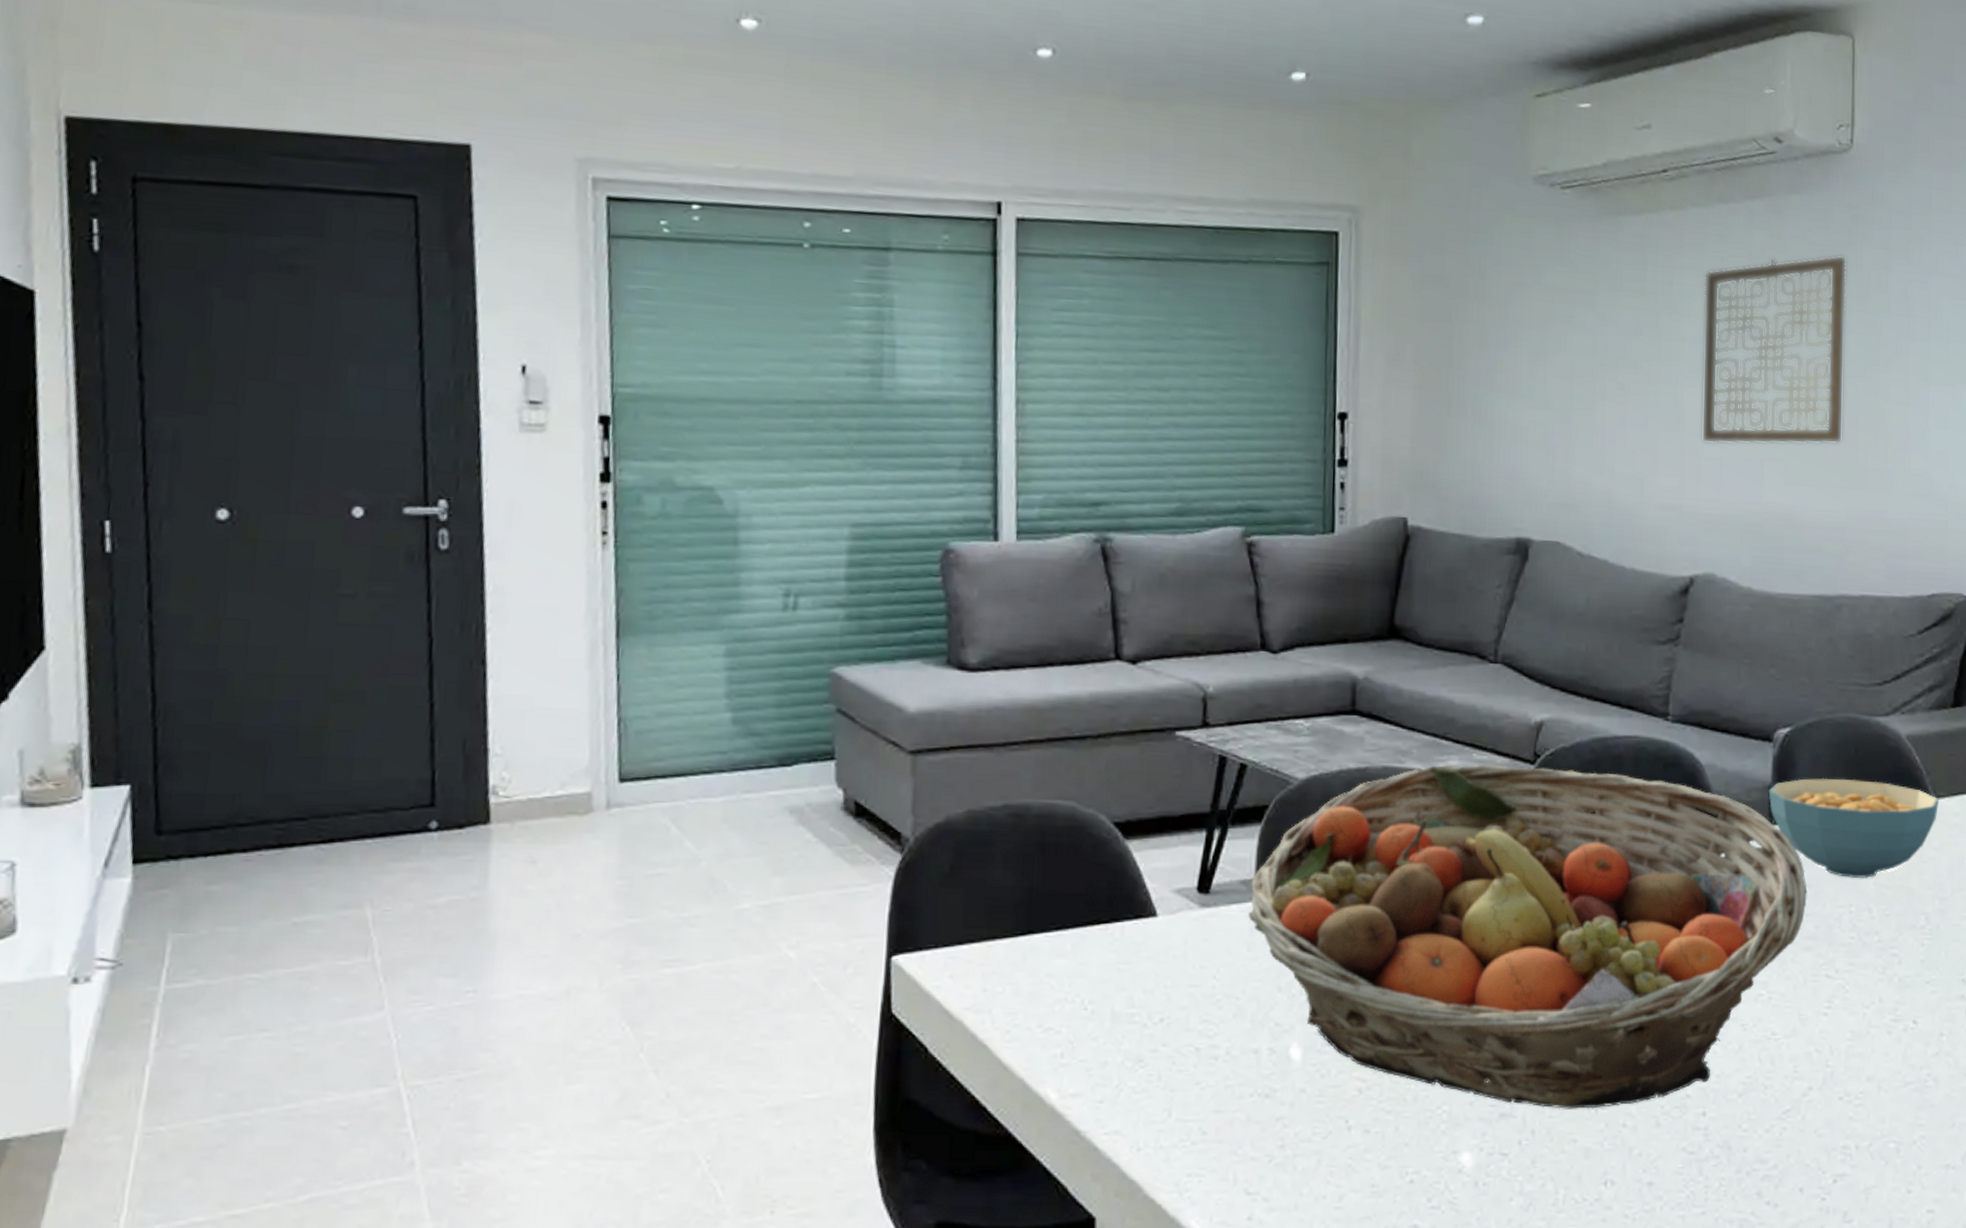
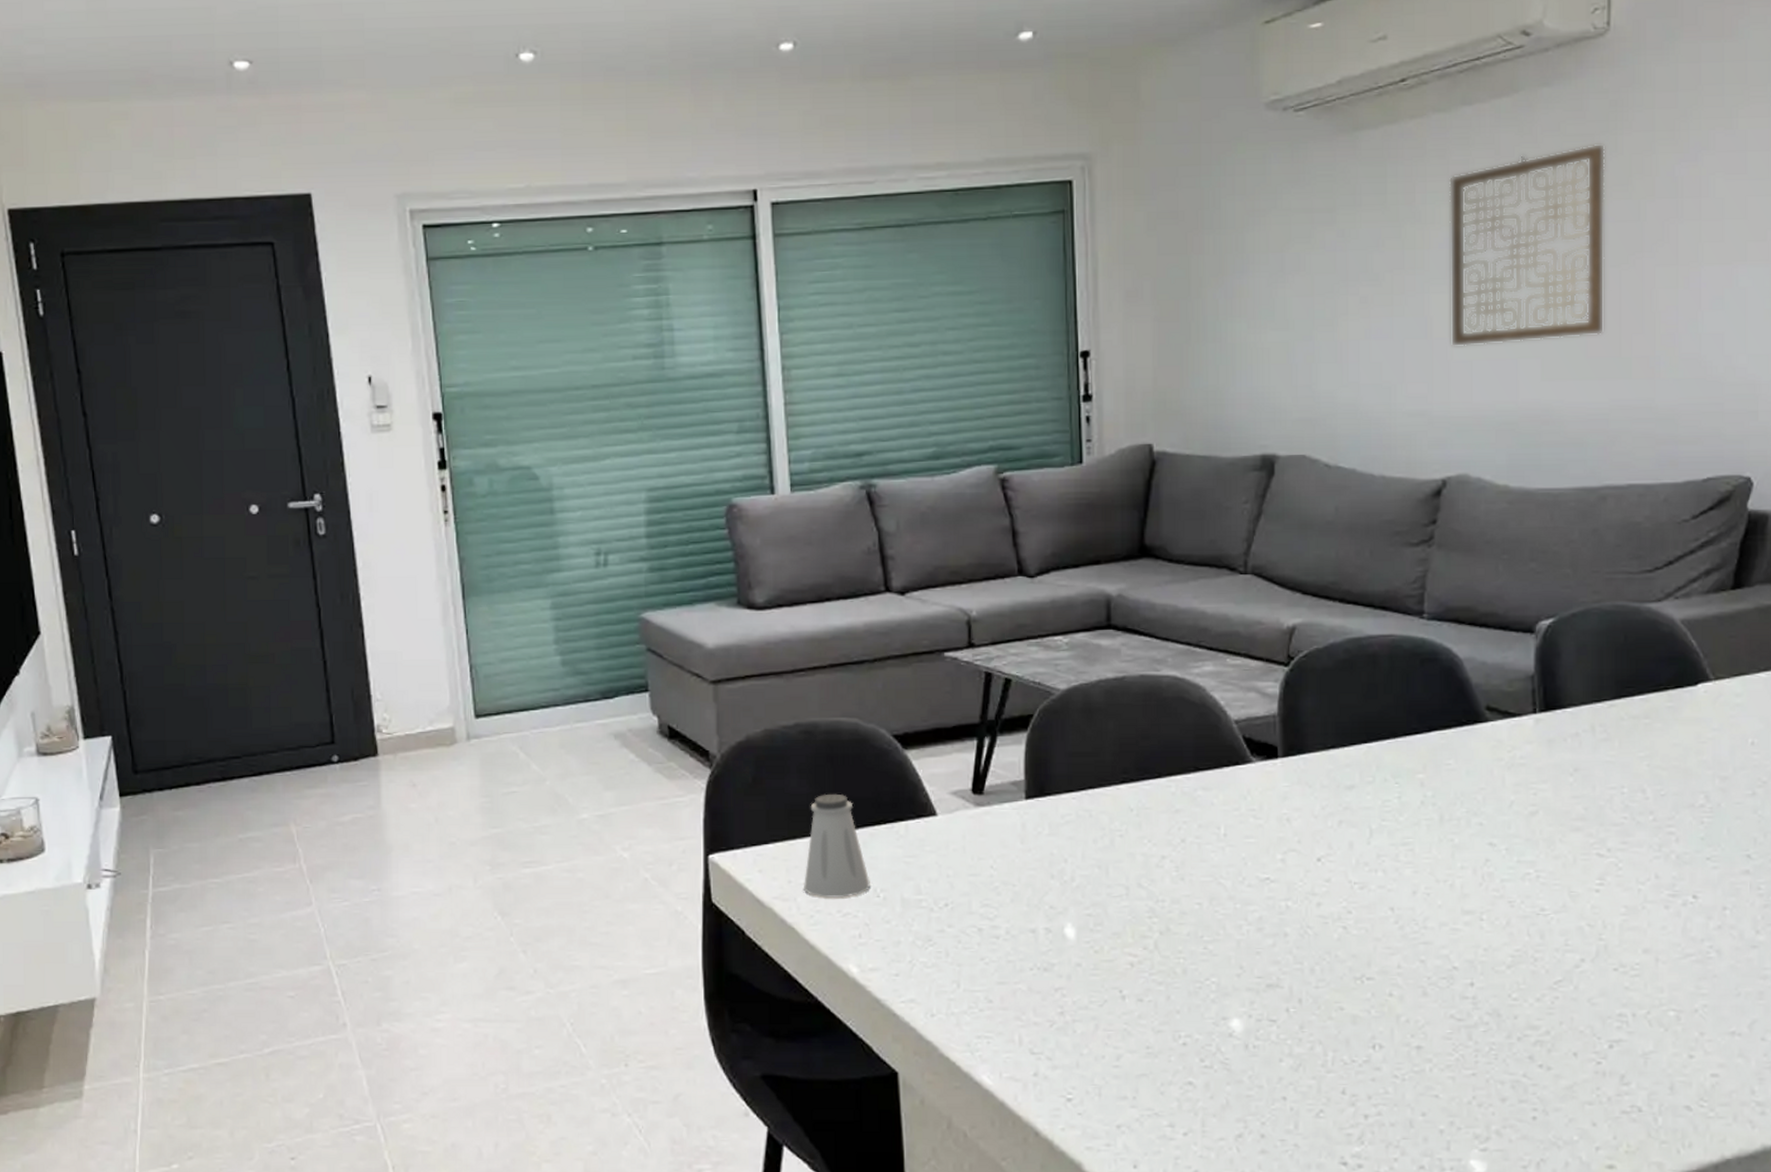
saltshaker: none [1001,887,1078,1011] -> present [804,793,870,899]
fruit basket: present [1248,764,1807,1109] -> none [1020,668,1575,980]
cereal bowl: present [1768,777,1940,879] -> none [1531,665,1719,761]

